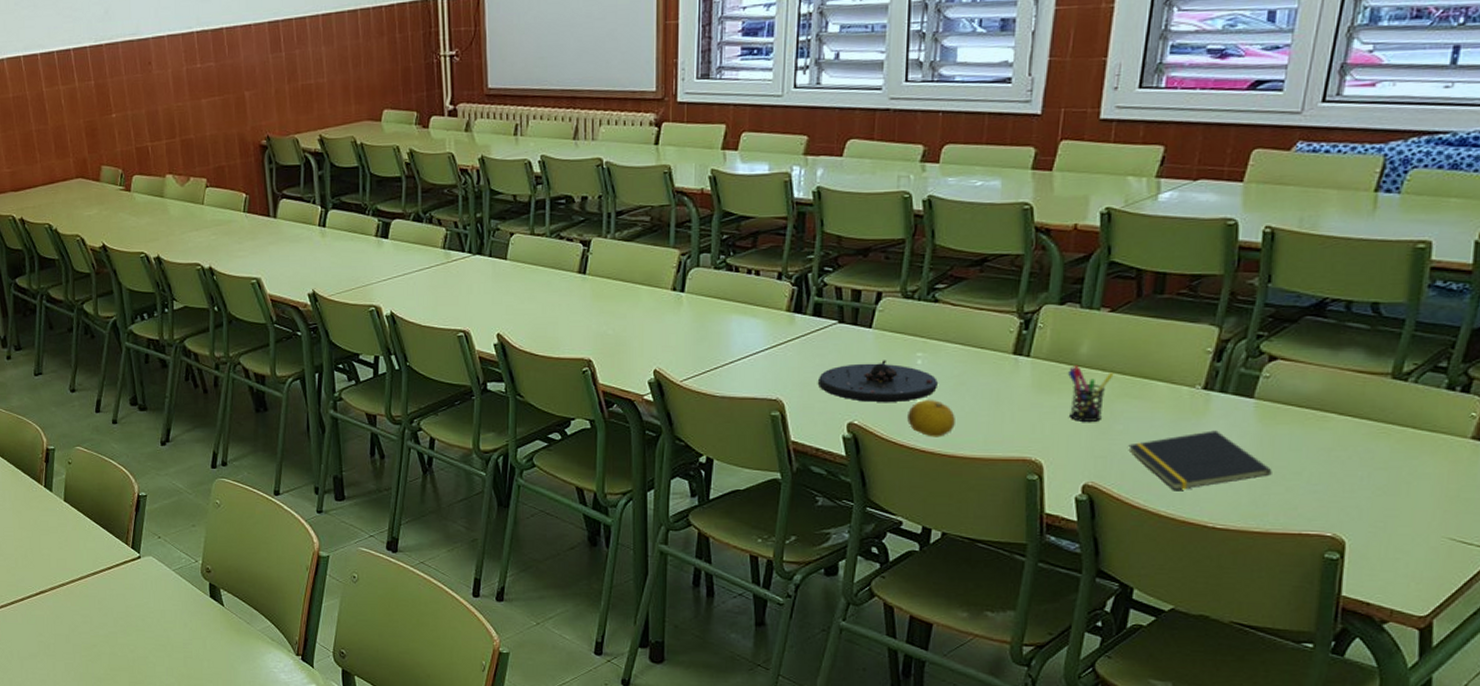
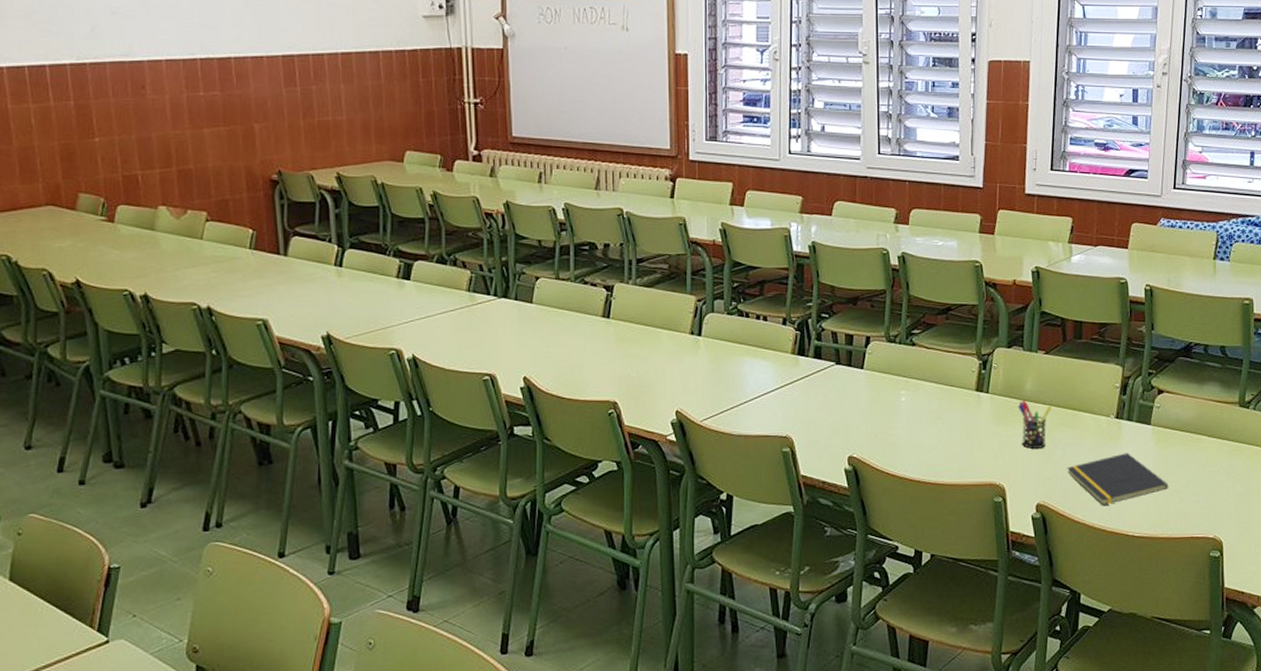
plate: present [818,360,938,402] -> none [822,398,919,436]
fruit: present [907,400,955,437] -> none [897,433,935,467]

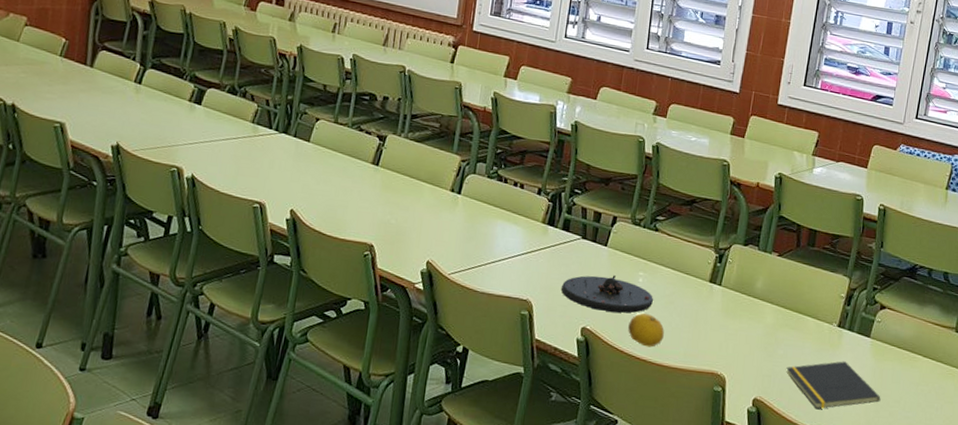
plate: none [822,398,919,436] -> present [561,275,653,313]
fruit: none [897,433,935,467] -> present [628,313,664,347]
pen holder: present [1017,400,1052,449] -> none [746,297,779,346]

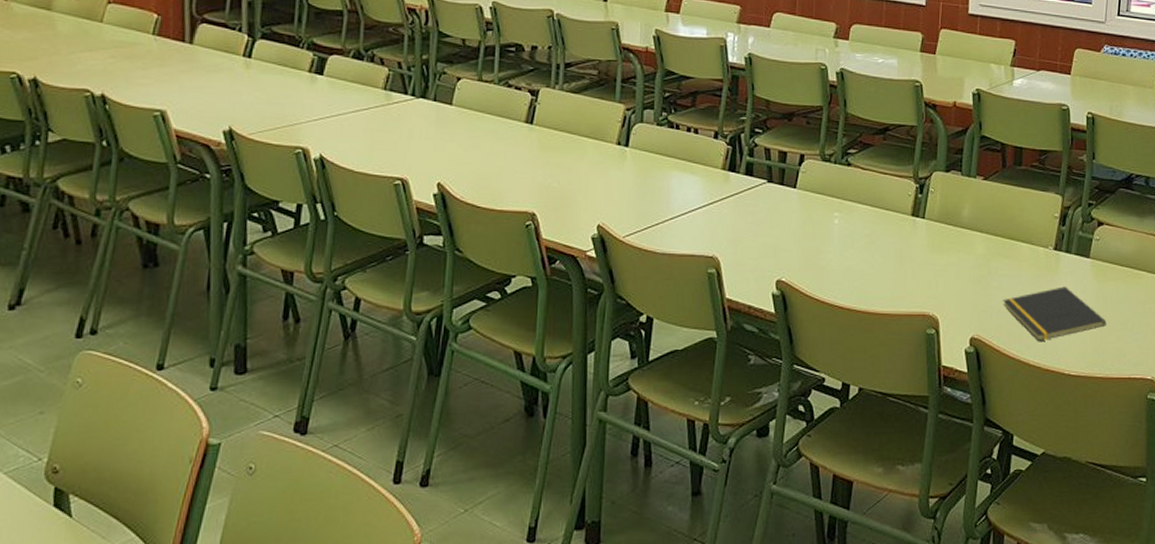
plate: present [561,275,653,313] -> none [750,219,852,259]
fruit: present [628,313,664,347] -> none [827,258,867,294]

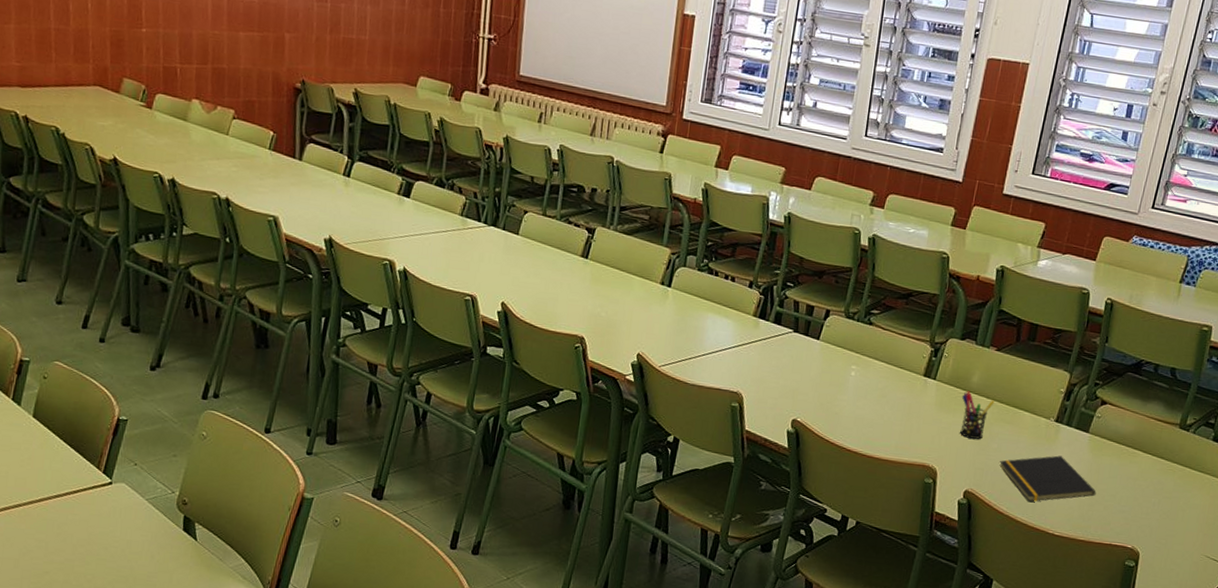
pen holder: none [954,227,989,279] -> present [960,391,995,439]

